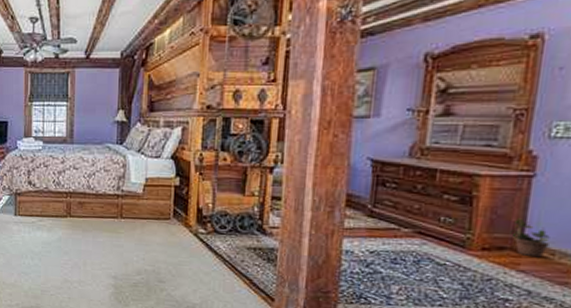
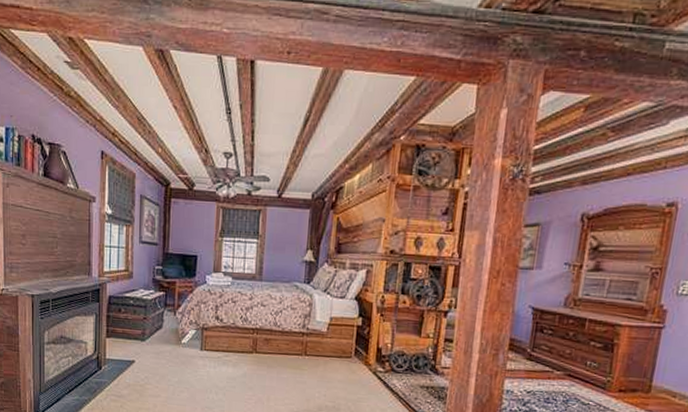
potted plant: present [510,218,550,258] -> none [642,364,673,399]

